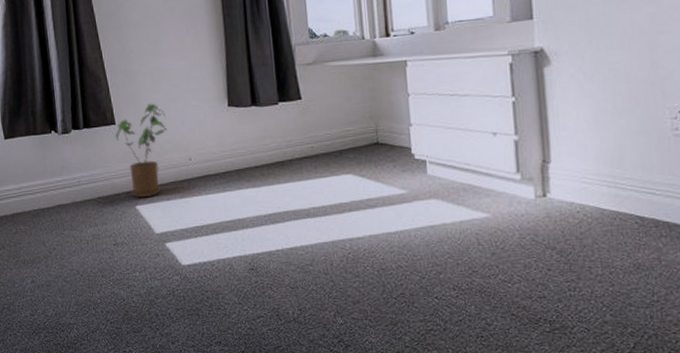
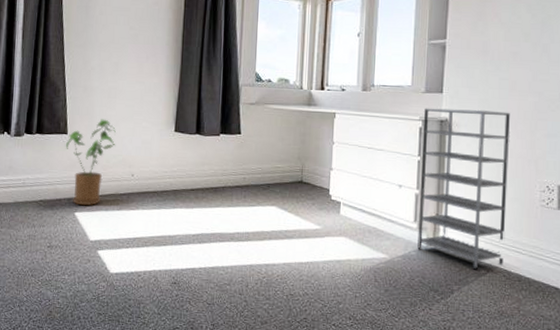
shelving unit: none [512,29,633,220] -> present [417,108,510,270]

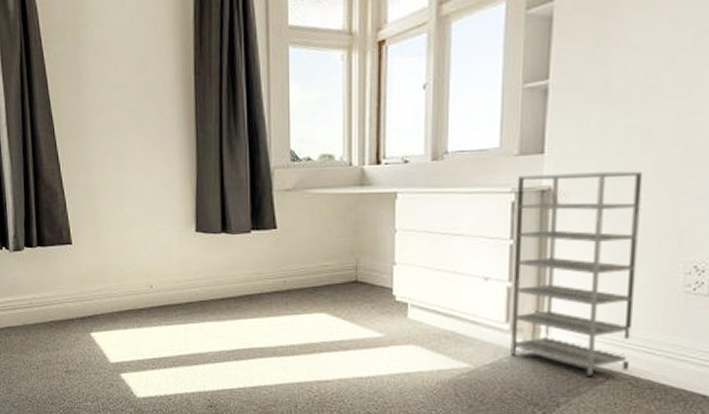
house plant: present [65,119,116,206] -> none [71,223,129,325]

